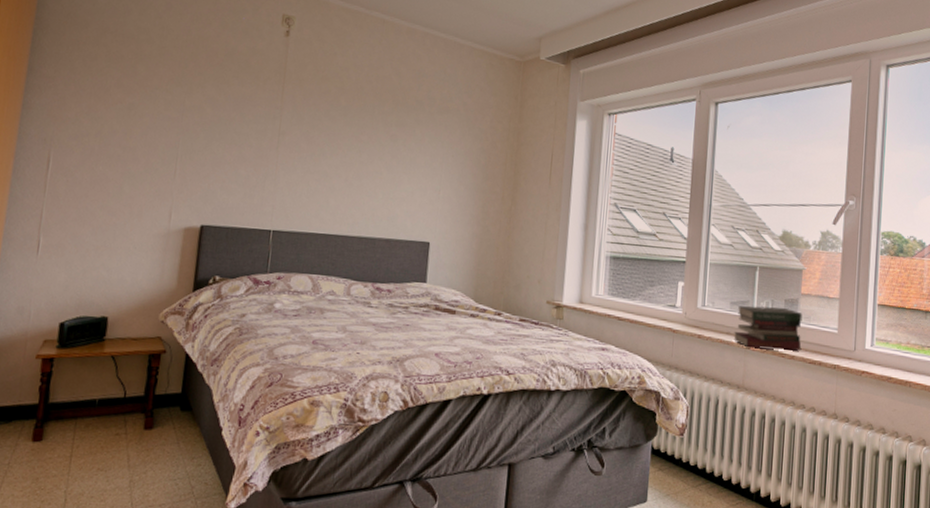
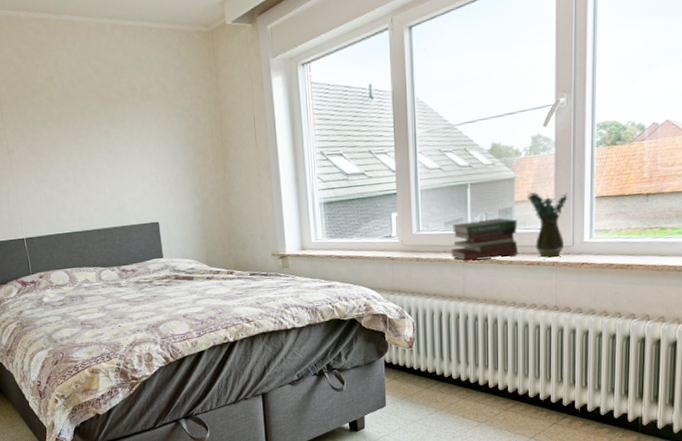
vase: none [813,285,852,361] -> present [527,190,568,259]

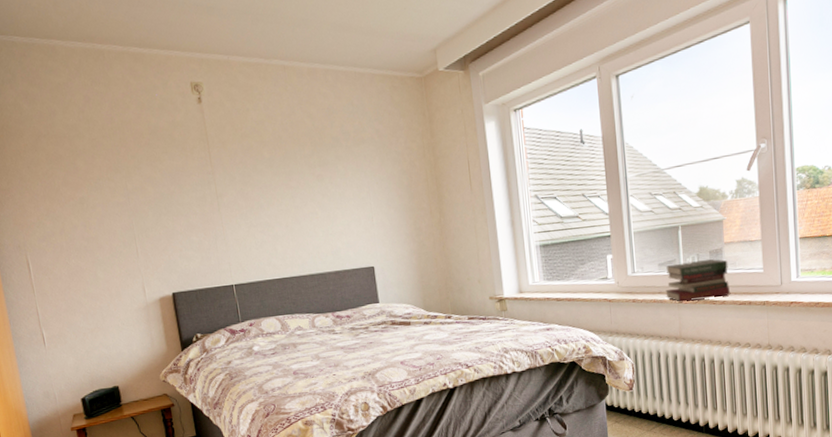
vase: present [527,190,568,259] -> none [735,232,774,298]

